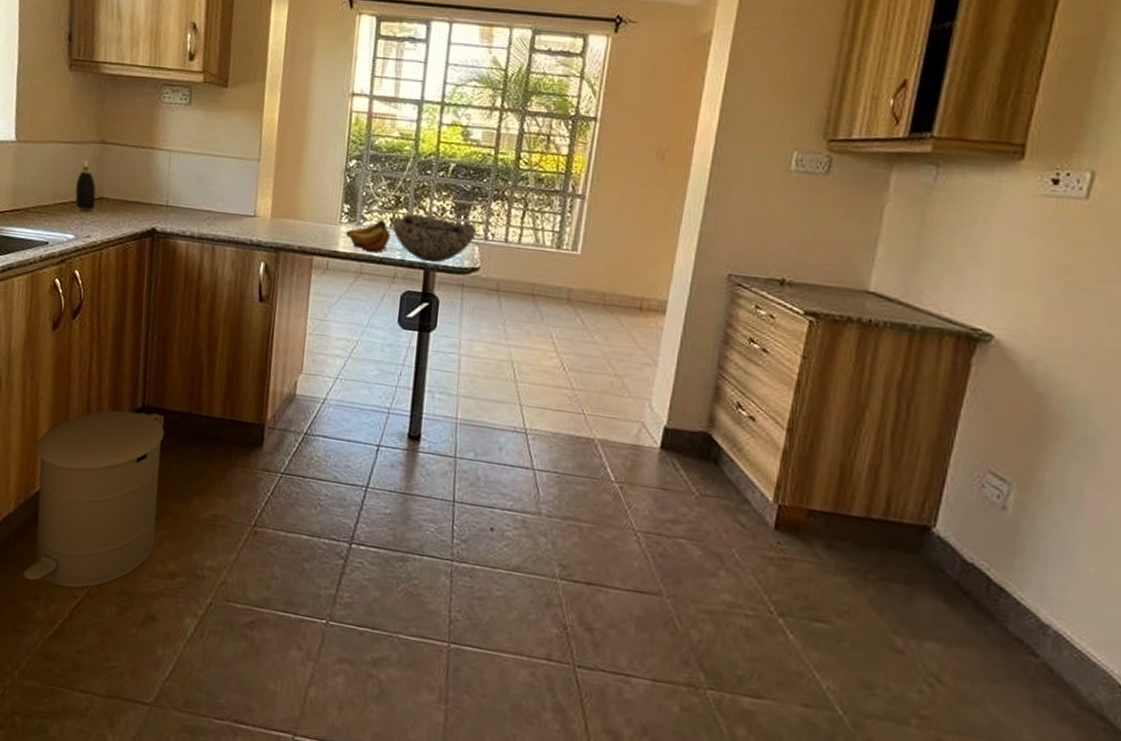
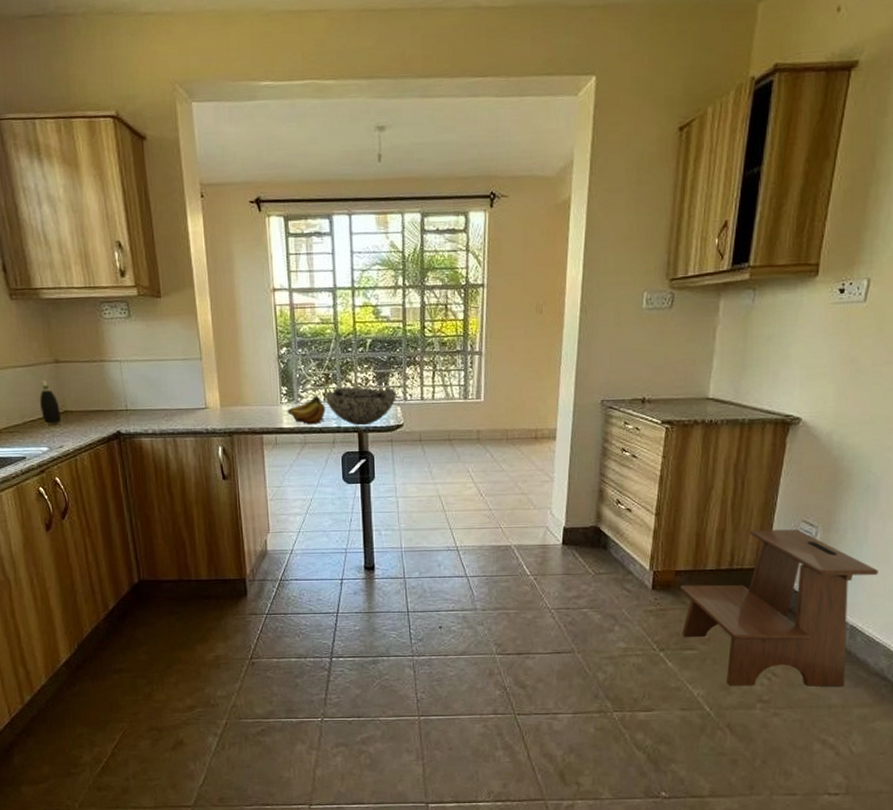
trash can: present [23,410,164,589] -> none [54,584,172,733]
step stool: none [811,471,1098,719] -> present [679,529,878,687]

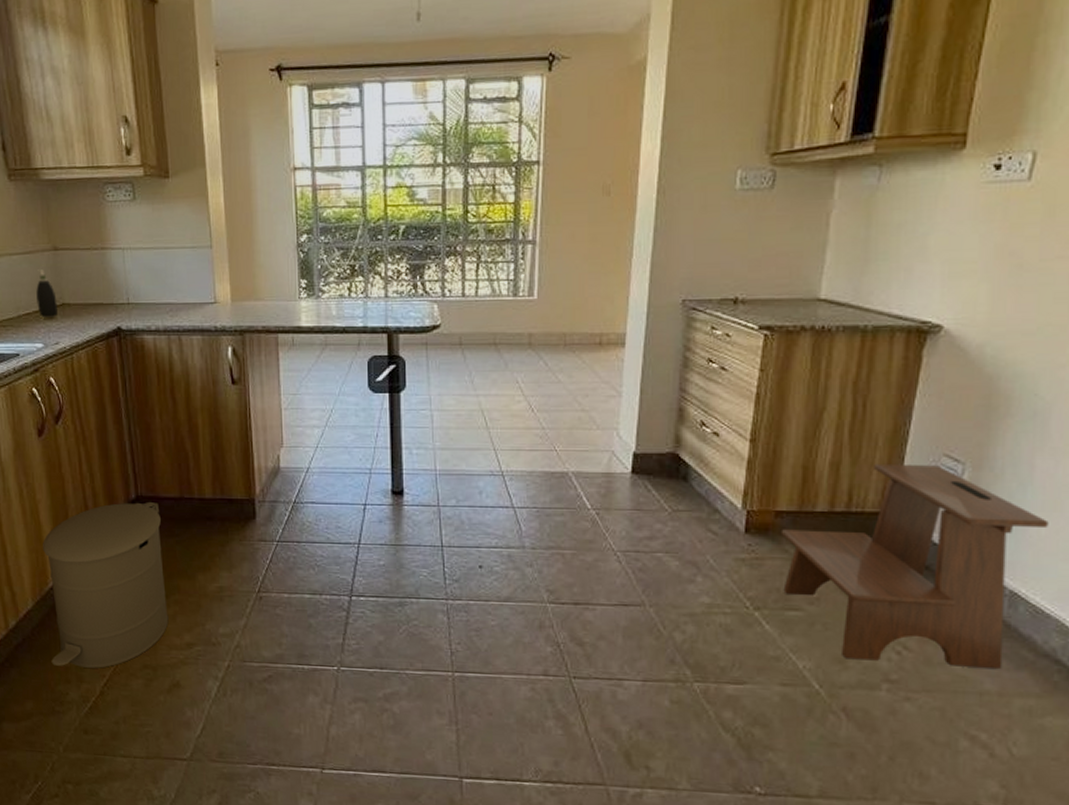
trash can: none [54,584,172,733] -> present [43,501,169,668]
fruit: present [287,396,326,424] -> none [306,290,350,323]
bowl: present [325,386,397,426] -> none [350,280,434,326]

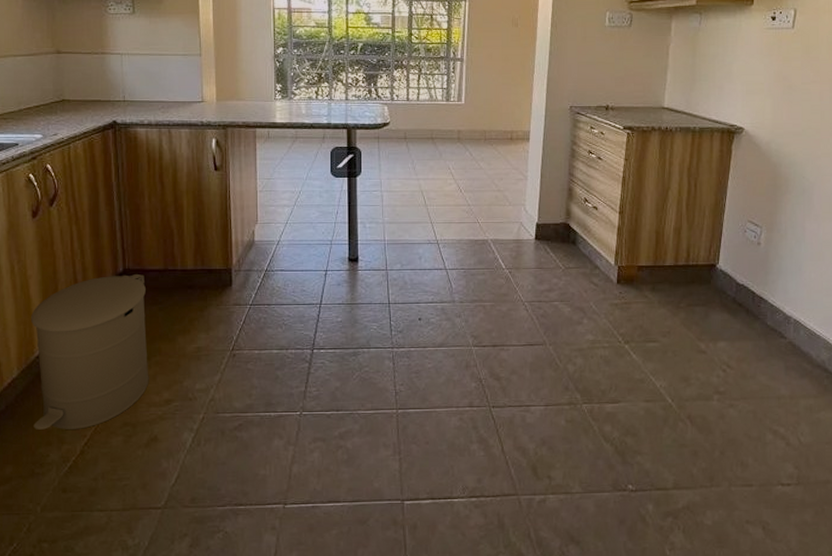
soap dispenser: present [36,269,58,319] -> none [38,70,57,113]
step stool: present [780,463,1049,669] -> none [642,228,816,378]

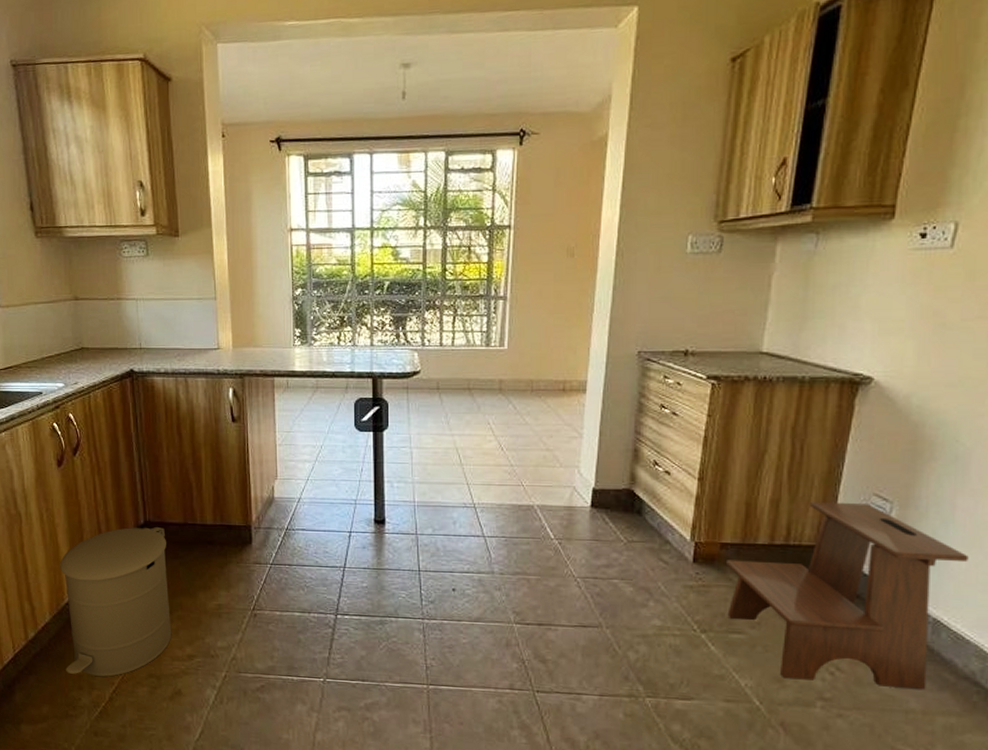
step stool: none [642,228,816,378] -> present [725,501,969,689]

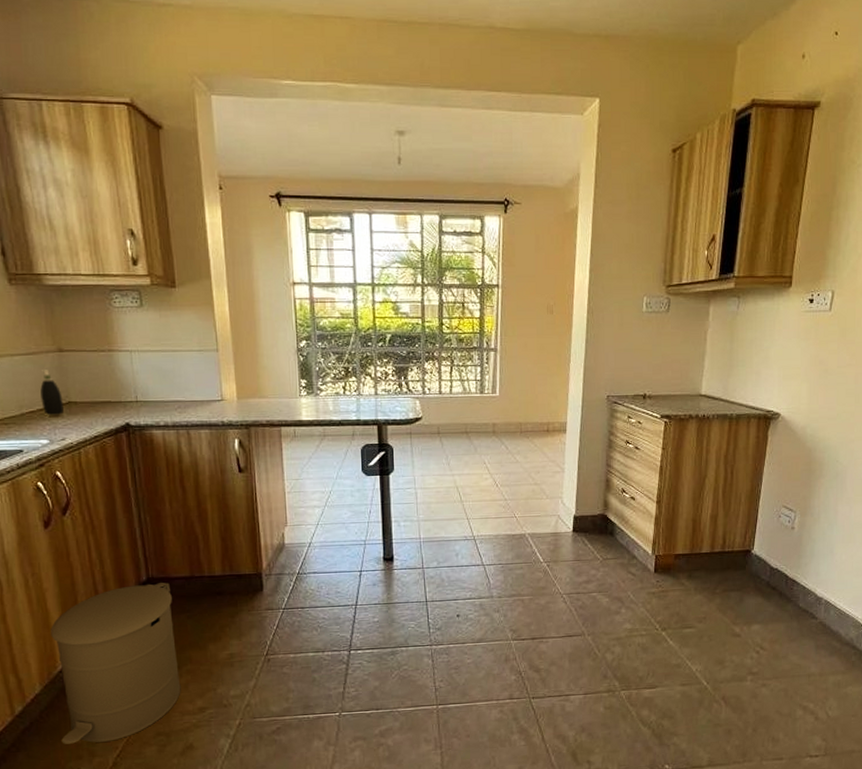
soap dispenser: none [58,317,77,361] -> present [40,370,64,416]
step stool: present [725,501,969,689] -> none [679,514,847,661]

